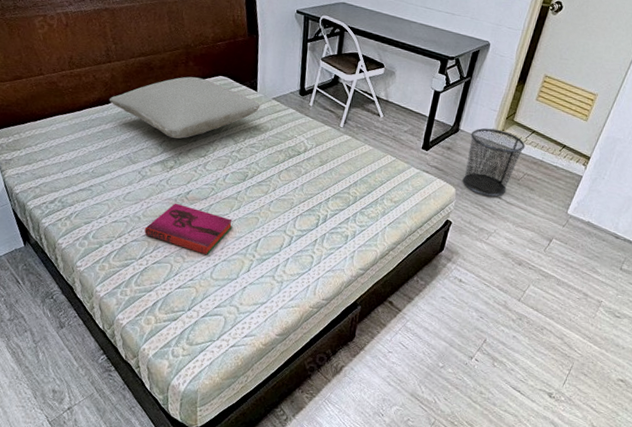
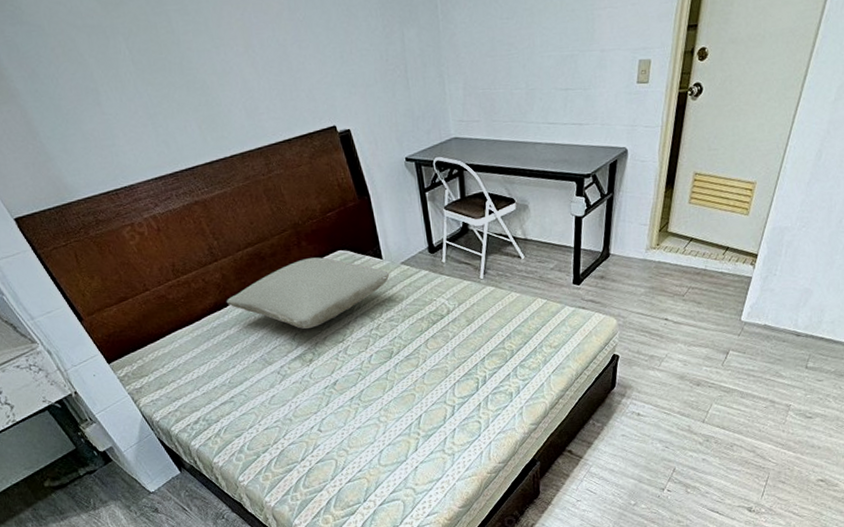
hardback book: present [144,203,233,255] -> none [299,396,390,443]
waste bin: present [462,128,526,197] -> none [622,245,685,321]

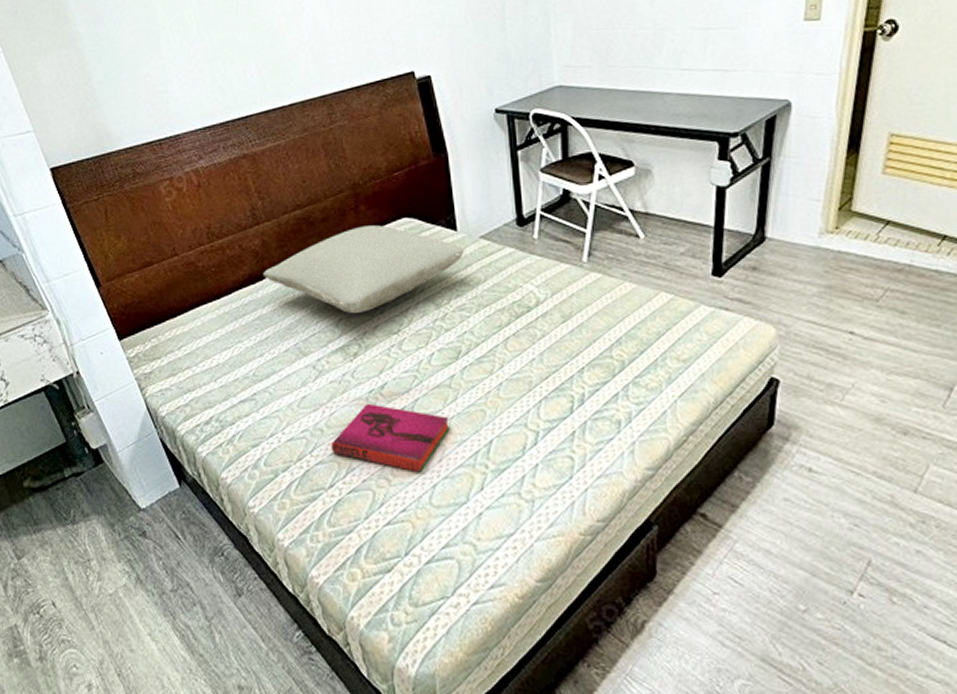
hardback book: none [299,396,390,443] -> present [331,403,451,473]

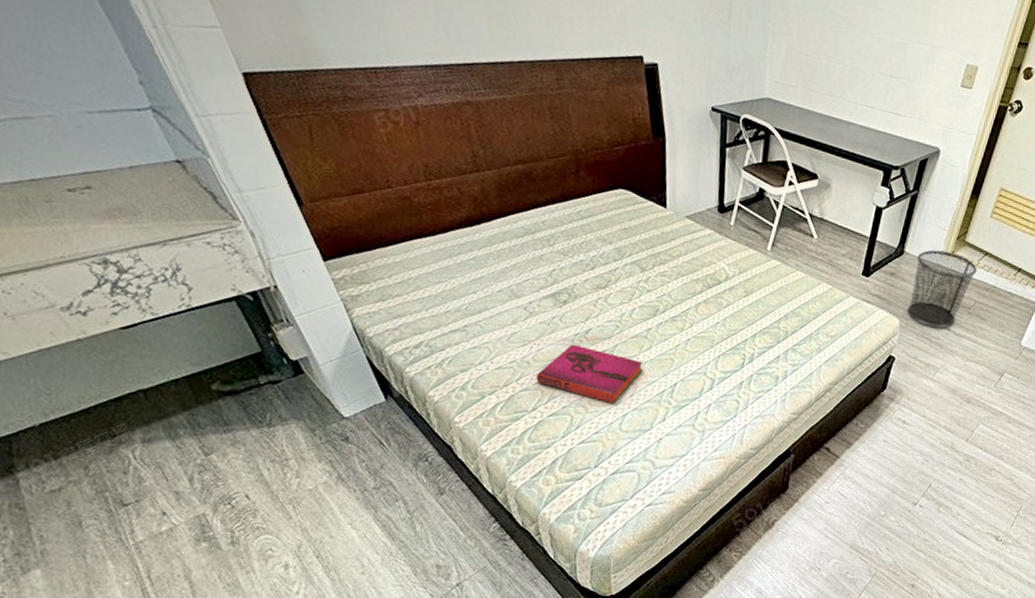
pillow: present [264,225,465,313] -> none [481,189,671,267]
waste bin: none [784,228,879,332] -> present [907,250,977,328]

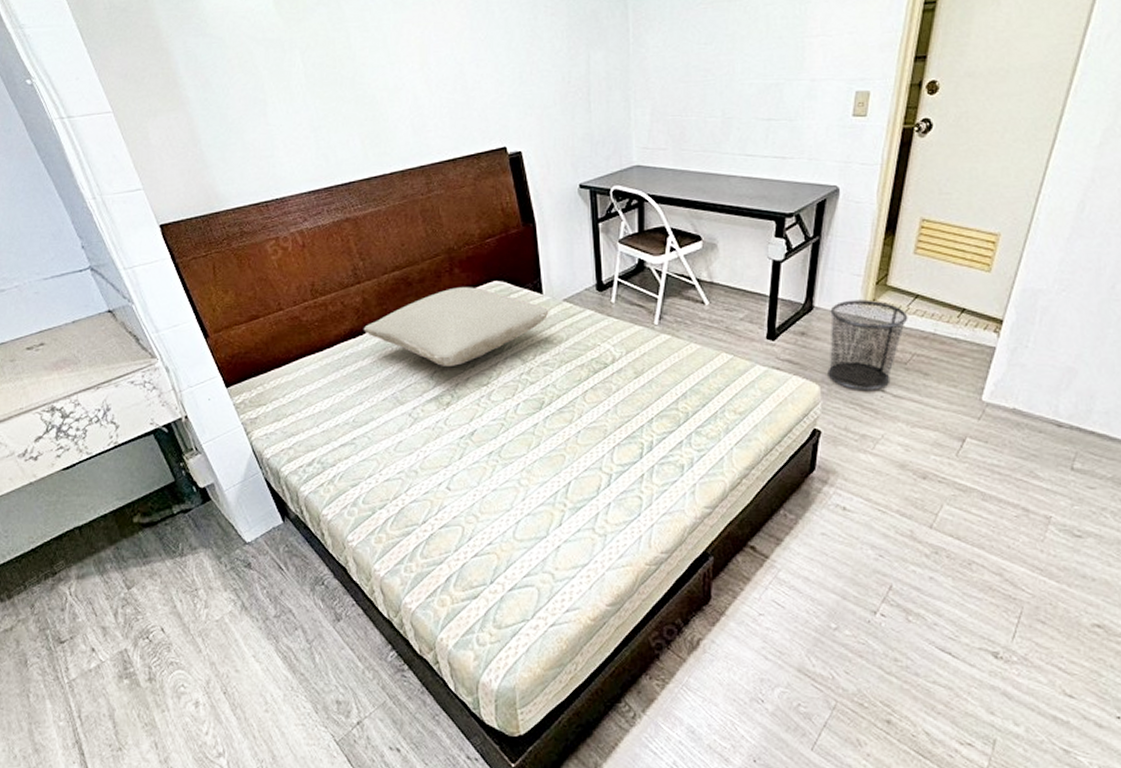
pillow: none [481,189,671,267] -> present [364,287,549,366]
hardback book: present [536,344,643,404] -> none [425,448,533,511]

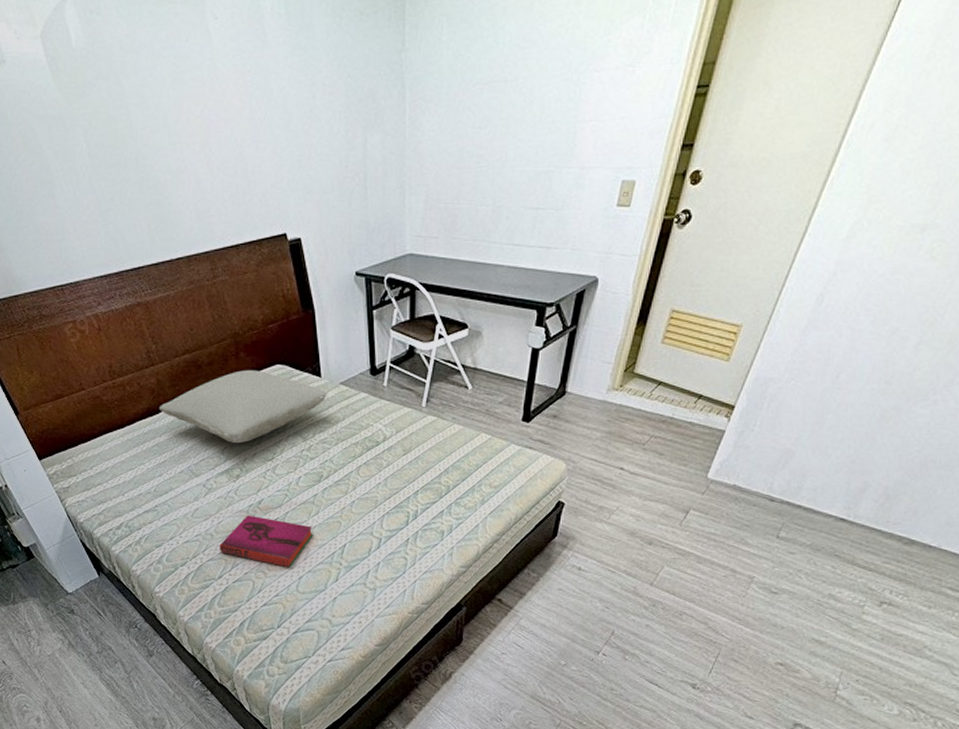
hardback book: none [425,448,533,511] -> present [219,515,313,568]
waste bin: present [827,299,908,390] -> none [574,386,650,468]

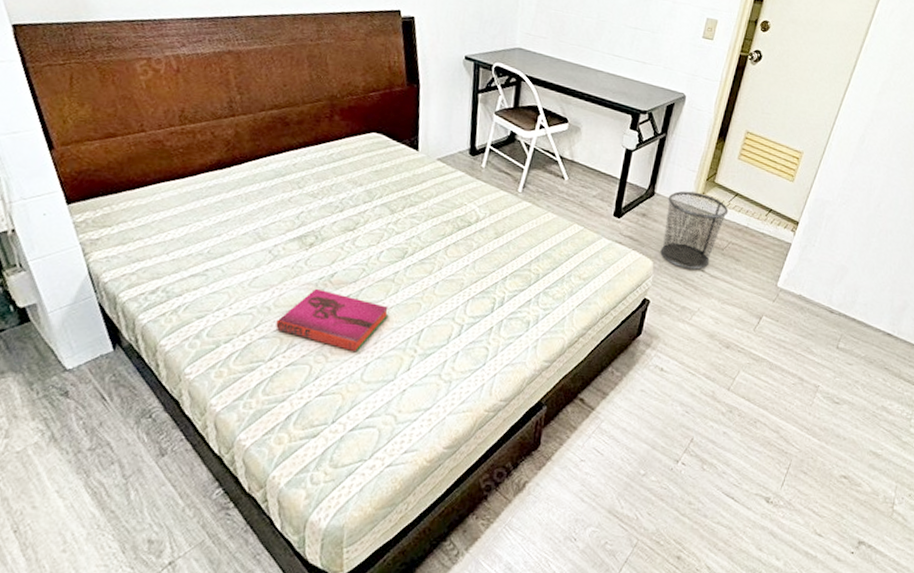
pillow: present [160,370,327,443] -> none [232,133,423,209]
waste bin: none [574,386,650,468] -> present [660,191,729,270]

